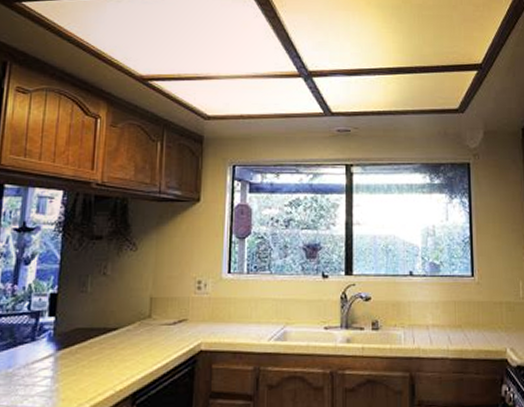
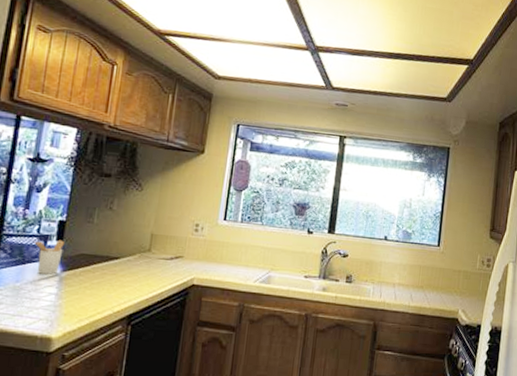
utensil holder: none [25,315,57,356] -> present [34,240,64,275]

